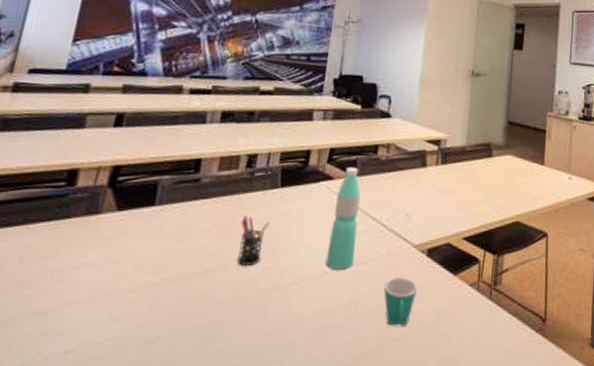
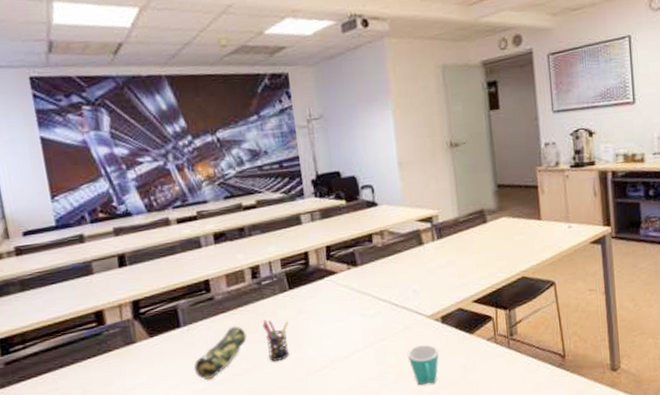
pencil case: none [152,216,222,273] -> present [194,326,247,380]
water bottle: present [325,167,361,270] -> none [343,258,375,350]

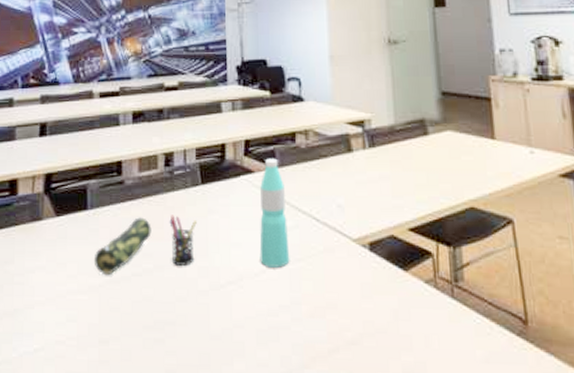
water bottle: none [343,258,375,350] -> present [259,158,290,268]
mug: present [407,345,439,386] -> none [326,275,364,328]

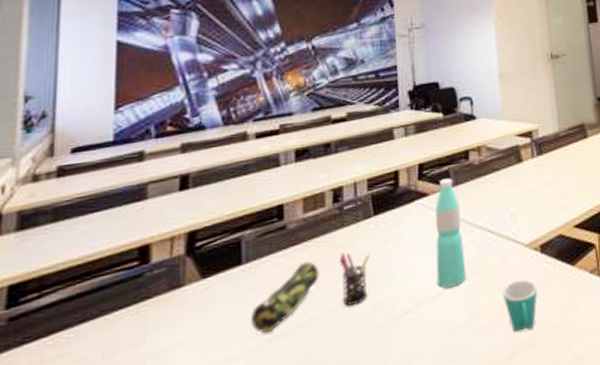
mug: none [326,275,364,328] -> present [502,280,537,332]

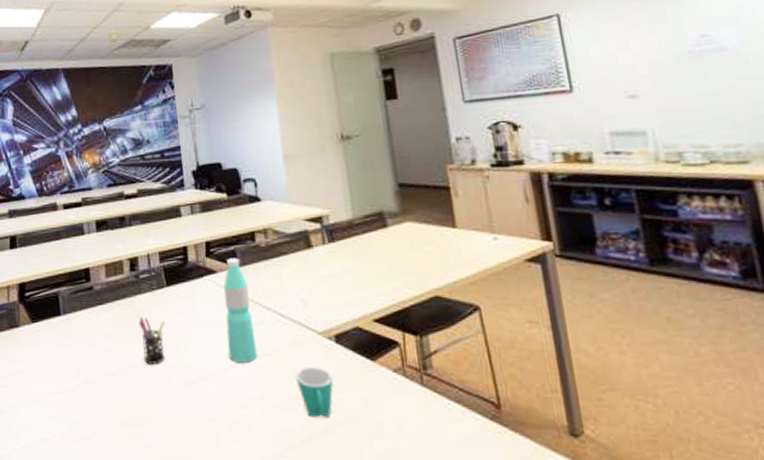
pencil case: present [252,261,319,333] -> none [71,320,123,375]

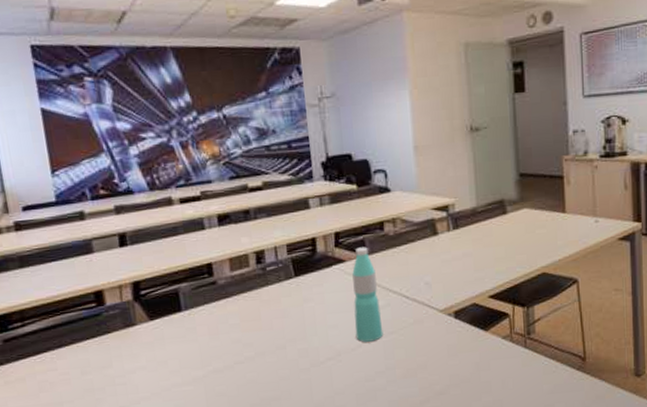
pen holder: present [138,316,165,364] -> none [266,307,294,350]
mug: present [295,367,333,417] -> none [417,340,450,383]

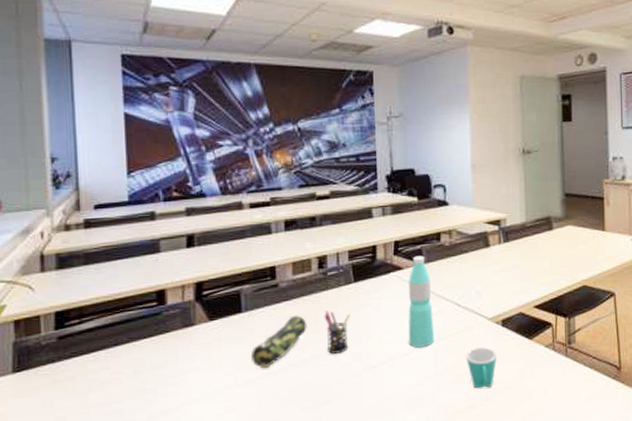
pencil case: none [195,312,250,366] -> present [251,315,307,368]
pen holder: none [266,307,294,350] -> present [324,311,350,354]
mug: none [417,340,450,383] -> present [465,347,497,389]

